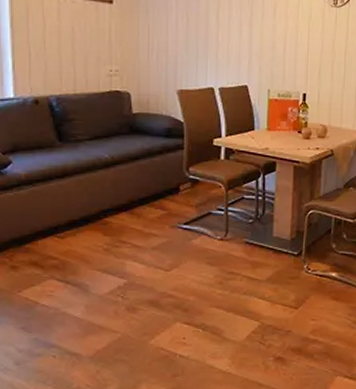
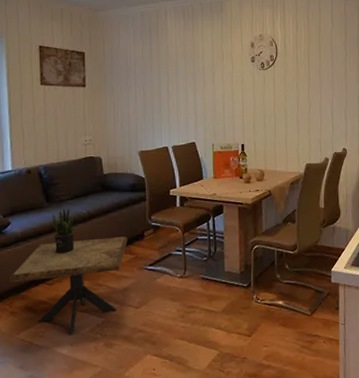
side table: none [8,188,160,295] -> present [8,236,128,334]
potted plant: none [66,149,94,203] -> present [53,208,75,254]

